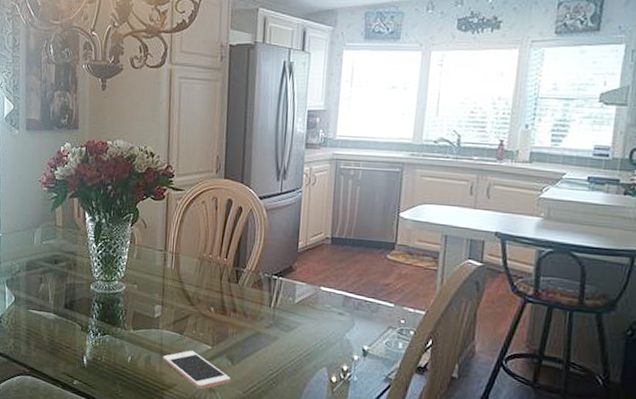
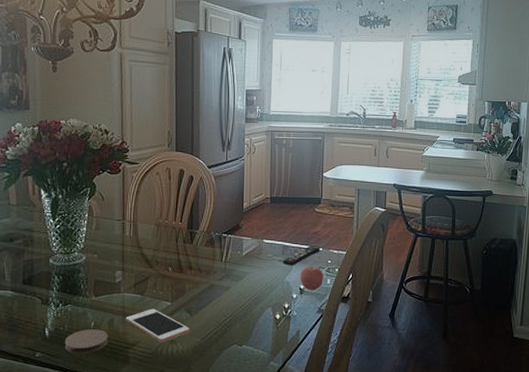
coaster: none [101,363,145,389] -> present [64,329,108,354]
remote control: none [342,299,392,322] -> present [282,245,320,266]
apple: none [363,323,395,355] -> present [300,265,324,291]

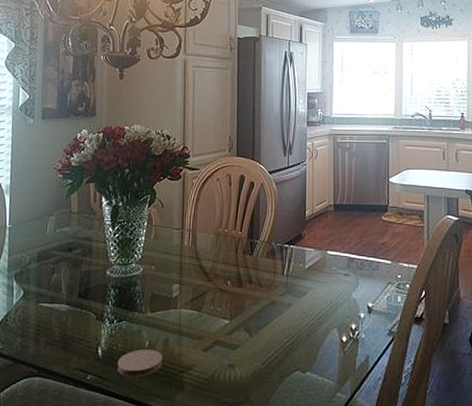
cell phone: present [125,308,190,342] -> none [181,327,249,366]
remote control: present [282,245,320,266] -> none [348,258,389,281]
apple: present [300,265,324,291] -> none [368,280,394,310]

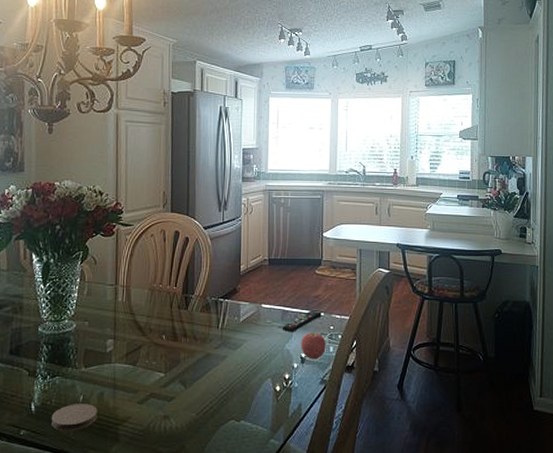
remote control: none [348,258,389,281] -> present [282,310,322,332]
apple: none [368,280,394,310] -> present [301,331,326,360]

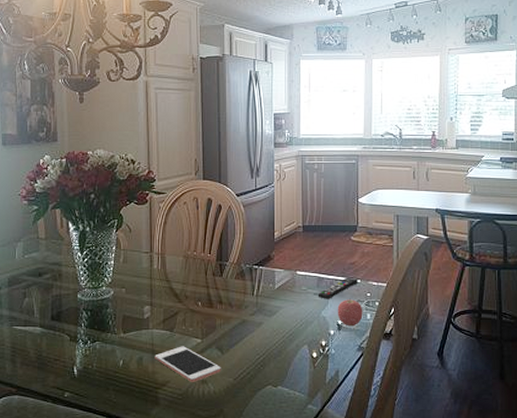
coaster: present [51,404,98,431] -> none [93,368,137,394]
cell phone: none [116,380,184,418] -> present [155,346,221,382]

